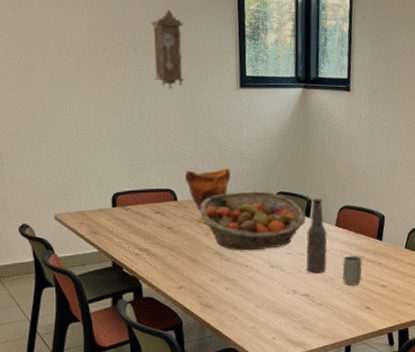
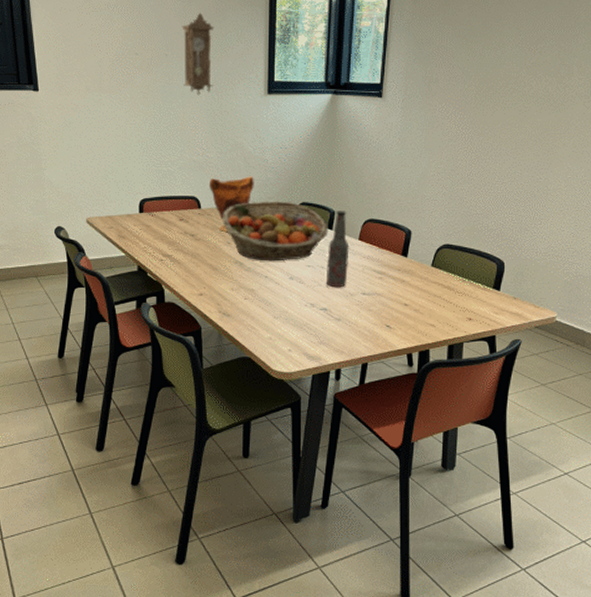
cup: present [342,255,363,285] -> none [363,271,386,302]

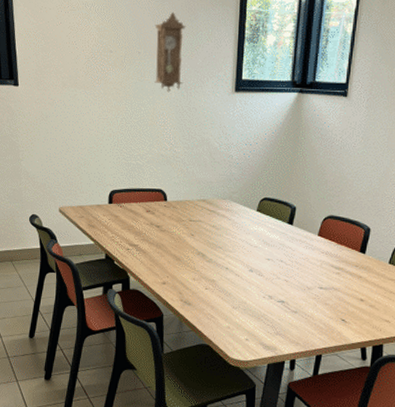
vase: present [208,176,254,232] -> none [175,171,219,224]
fruit basket: present [223,201,328,261] -> none [187,195,289,254]
bottle: present [325,211,349,288] -> none [284,207,309,281]

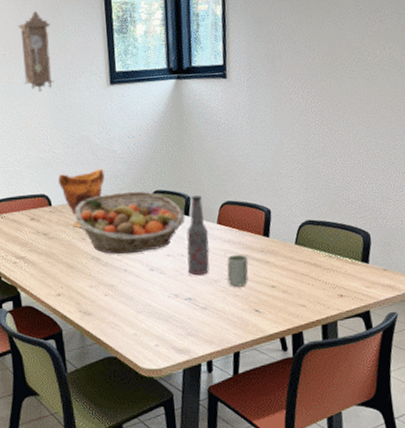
vase: none [175,171,219,224] -> present [57,168,105,228]
fruit basket: none [187,195,289,254] -> present [75,191,185,255]
bottle: none [284,207,309,281] -> present [186,195,210,276]
cup: none [320,266,343,296] -> present [227,254,249,287]

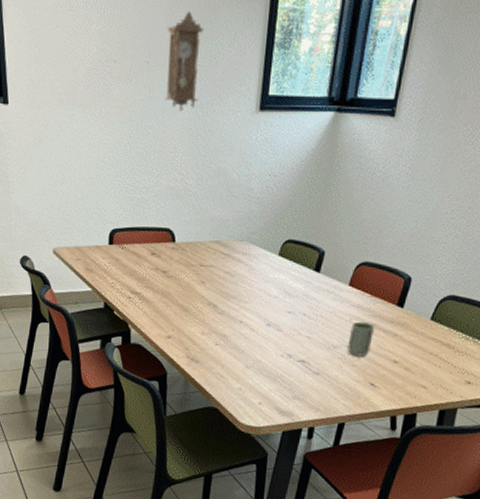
vase: present [57,168,105,228] -> none [185,207,236,269]
fruit basket: present [75,191,185,255] -> none [198,236,316,305]
bottle: present [186,195,210,276] -> none [306,251,339,339]

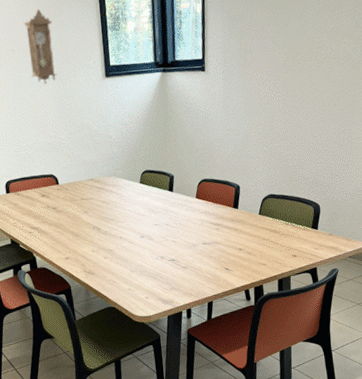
cup: present [347,321,376,357] -> none [203,223,221,250]

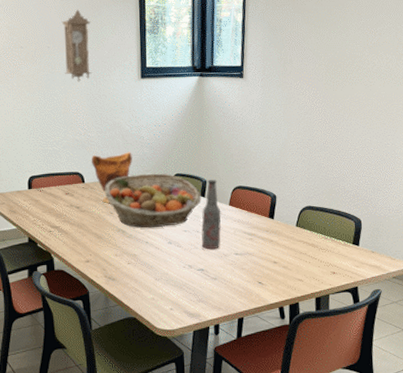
vase: none [63,152,103,203] -> present [91,152,132,203]
fruit basket: none [78,171,170,225] -> present [105,173,201,228]
bottle: none [170,174,190,241] -> present [201,180,221,250]

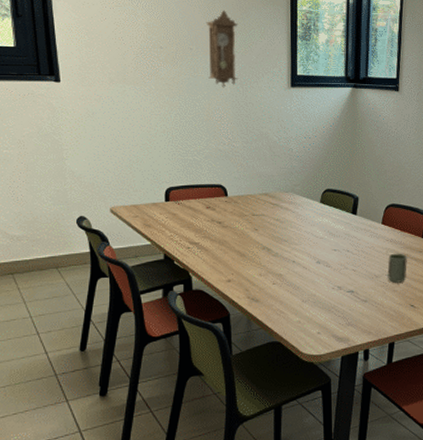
vase: present [91,152,132,203] -> none [235,164,280,218]
fruit basket: present [105,173,201,228] -> none [250,188,353,247]
bottle: present [201,180,221,250] -> none [351,197,373,270]
cup: none [235,233,255,261] -> present [387,253,408,283]

